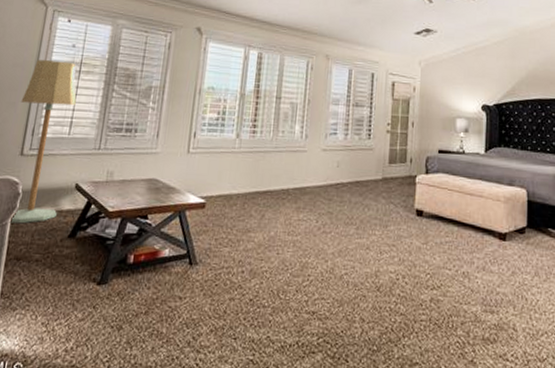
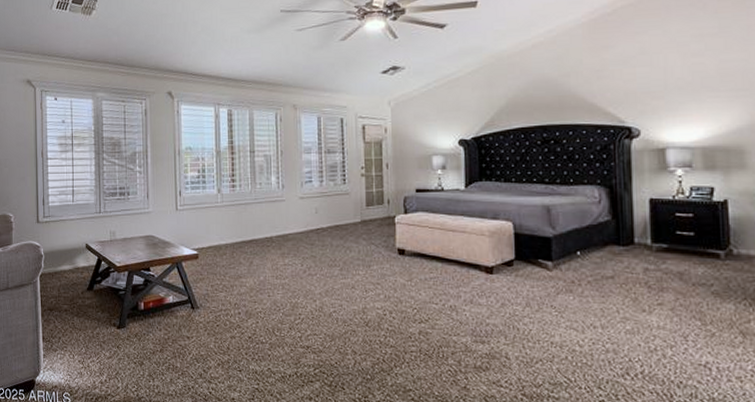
floor lamp: present [9,60,76,224] -> none [29,136,75,281]

